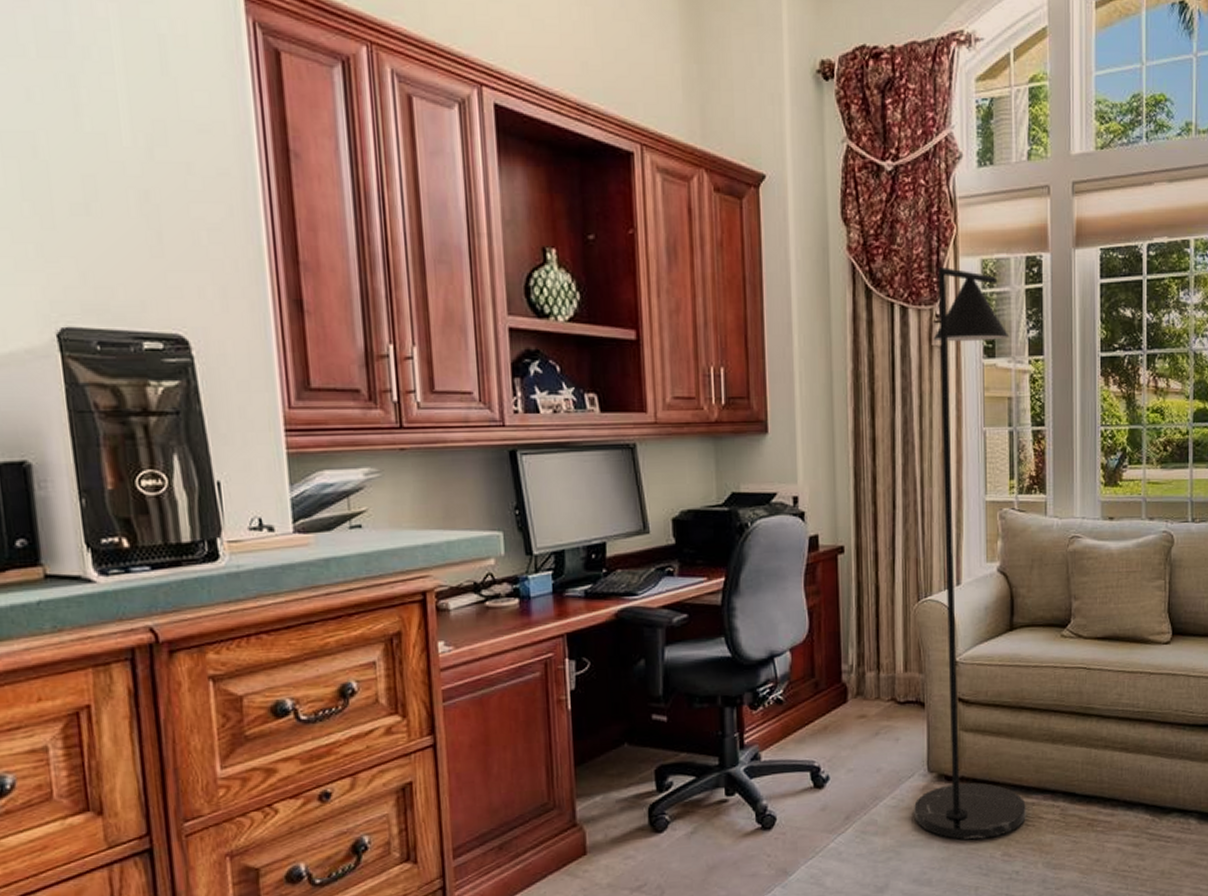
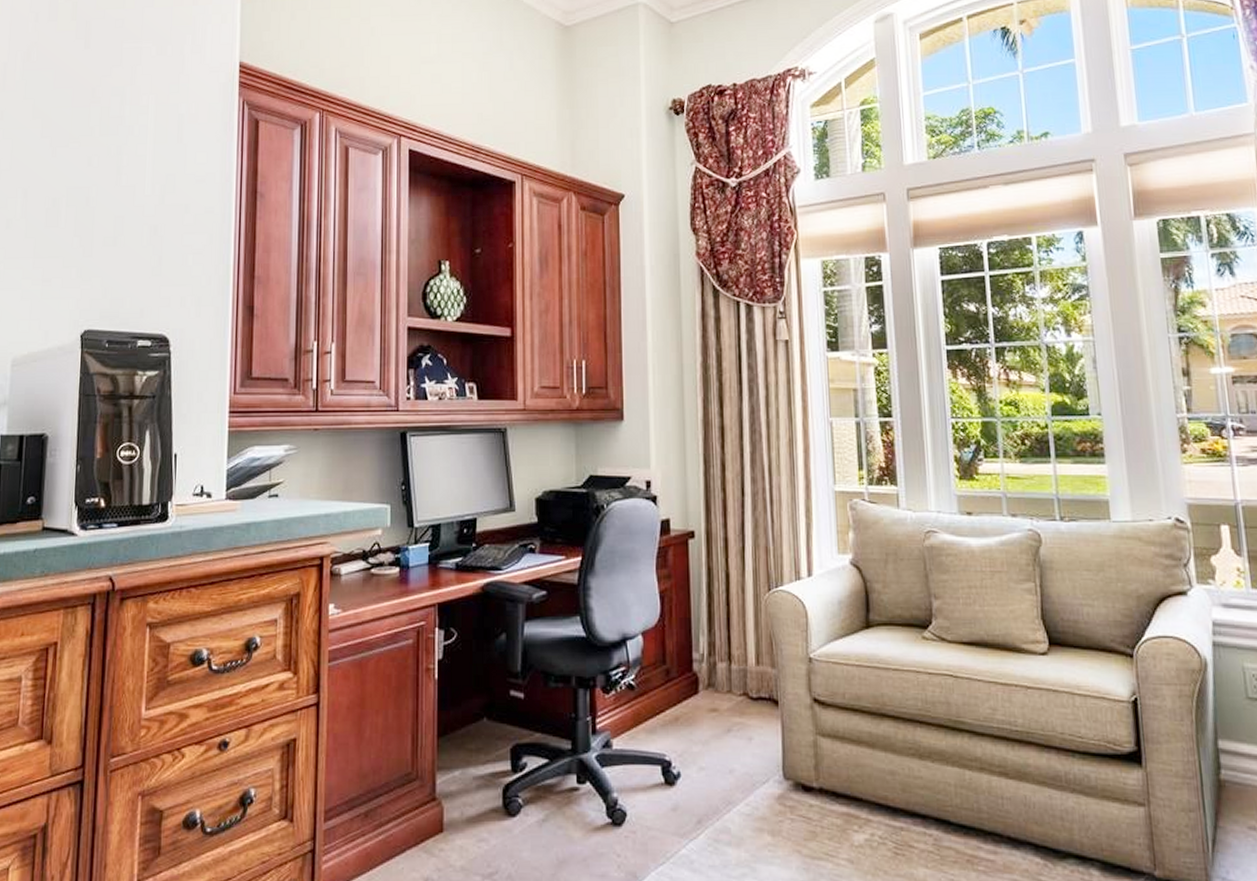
floor lamp: present [914,266,1026,840] -> none [769,267,894,864]

